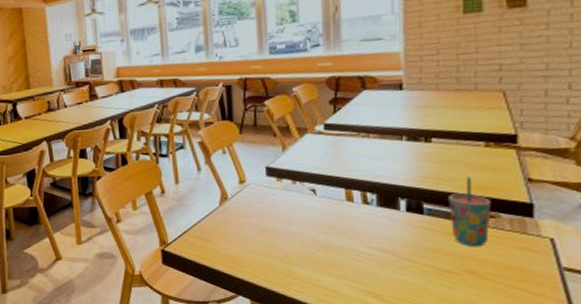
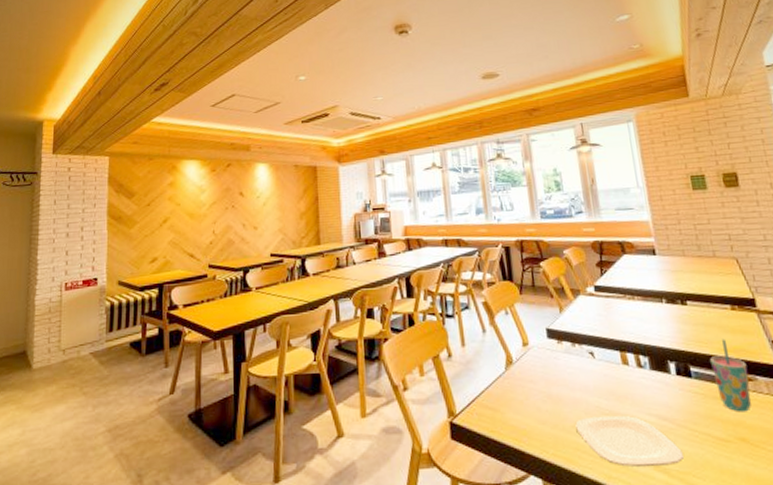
plate: none [289,247,400,292] -> present [575,415,684,467]

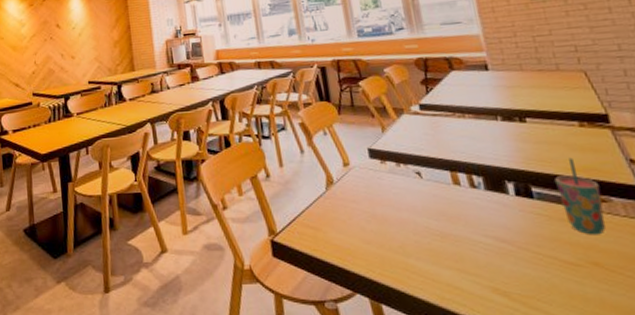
plate: present [575,415,684,467] -> none [403,236,526,288]

